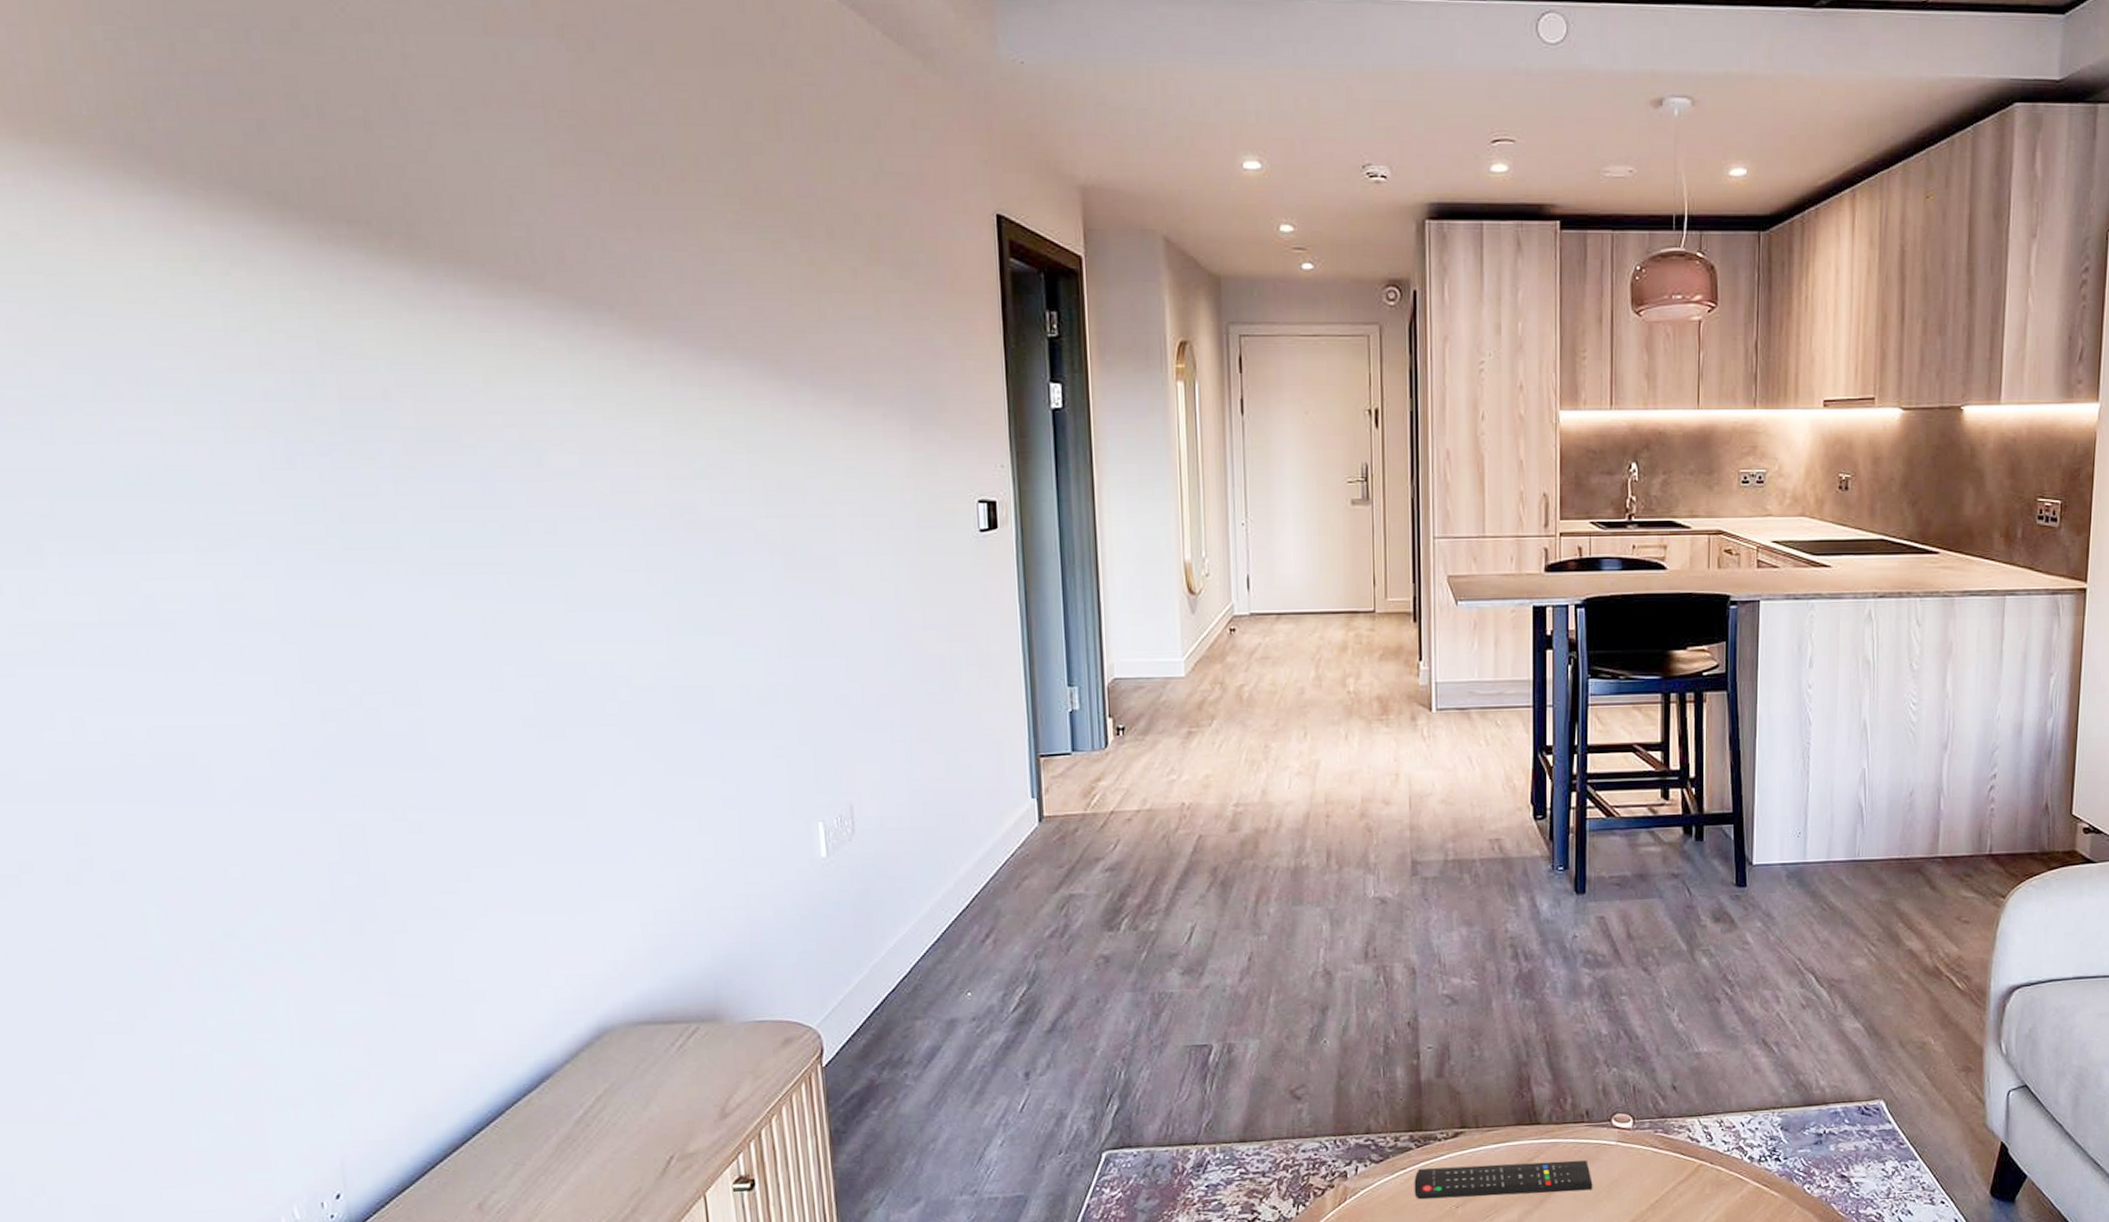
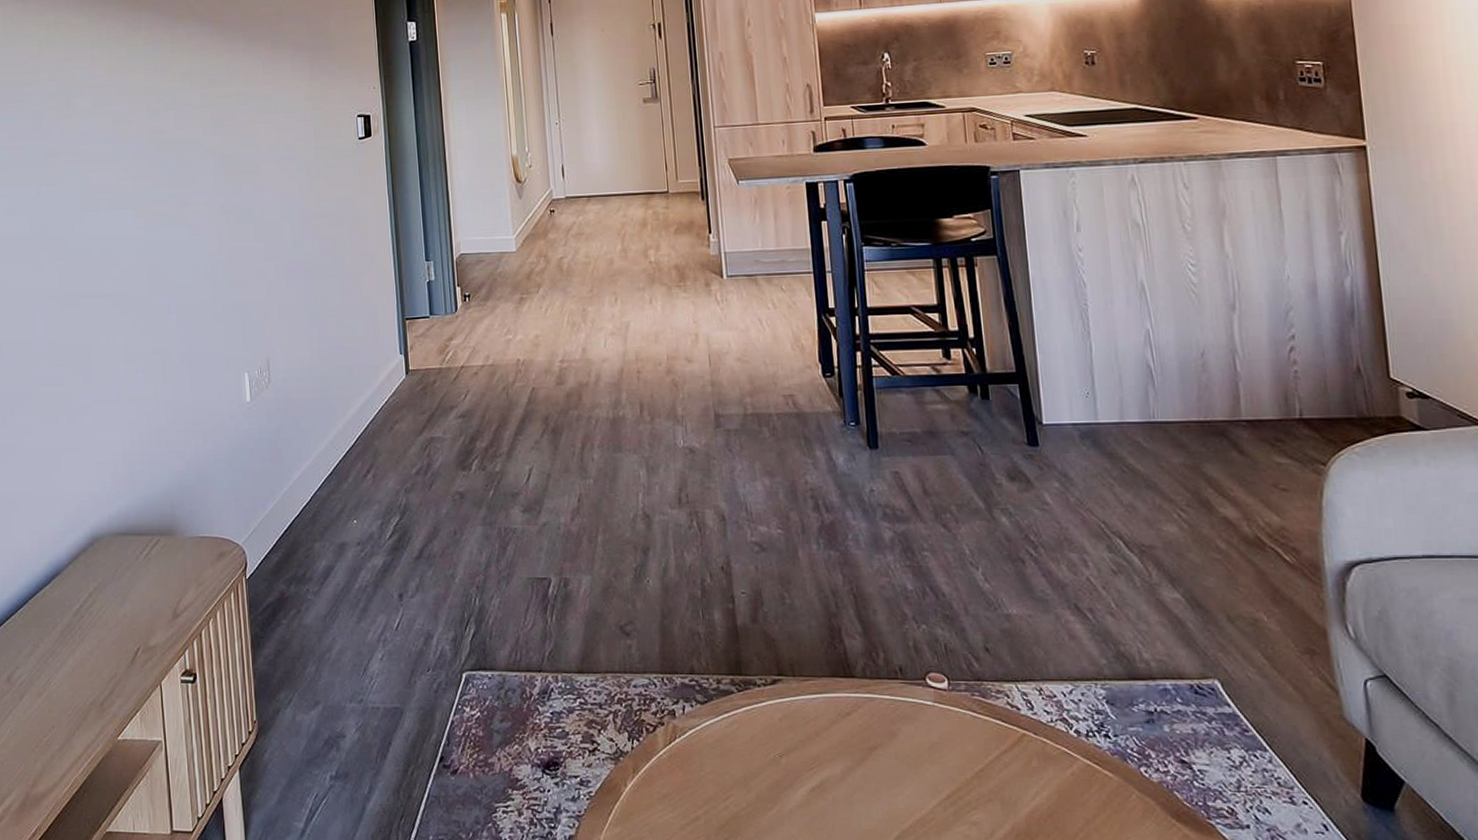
remote control: present [1414,1160,1593,1200] -> none [737,713,914,751]

